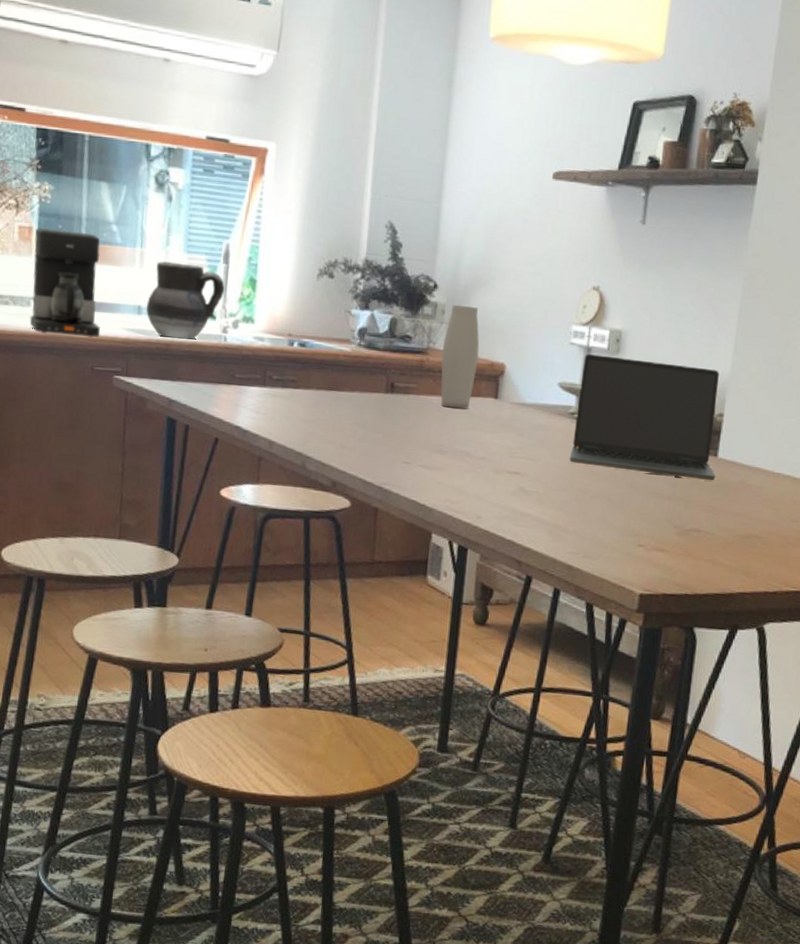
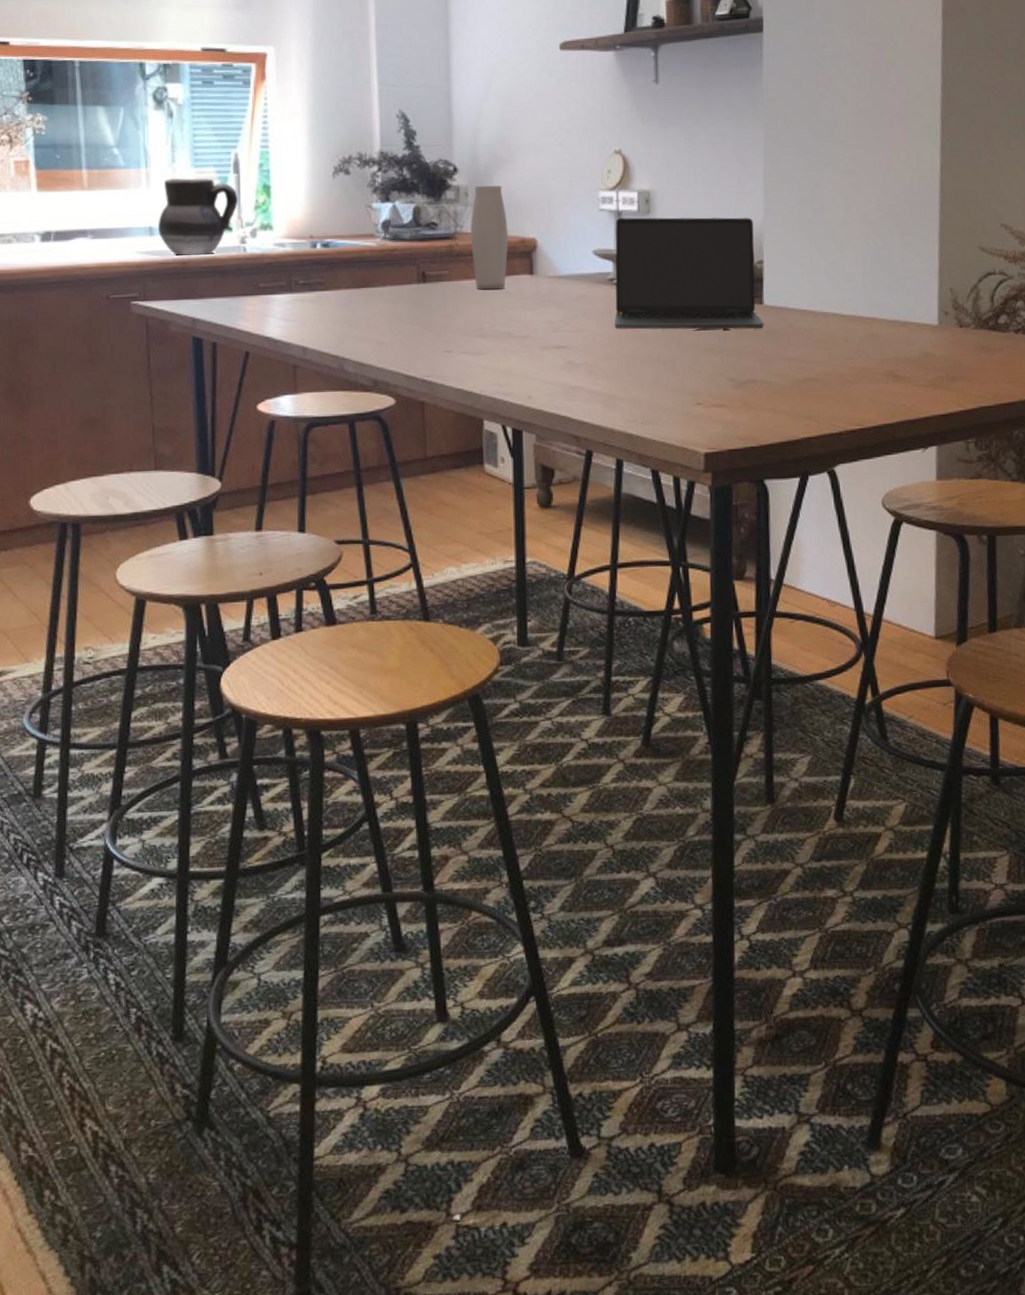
coffee maker: present [29,228,101,338] -> none [33,159,112,268]

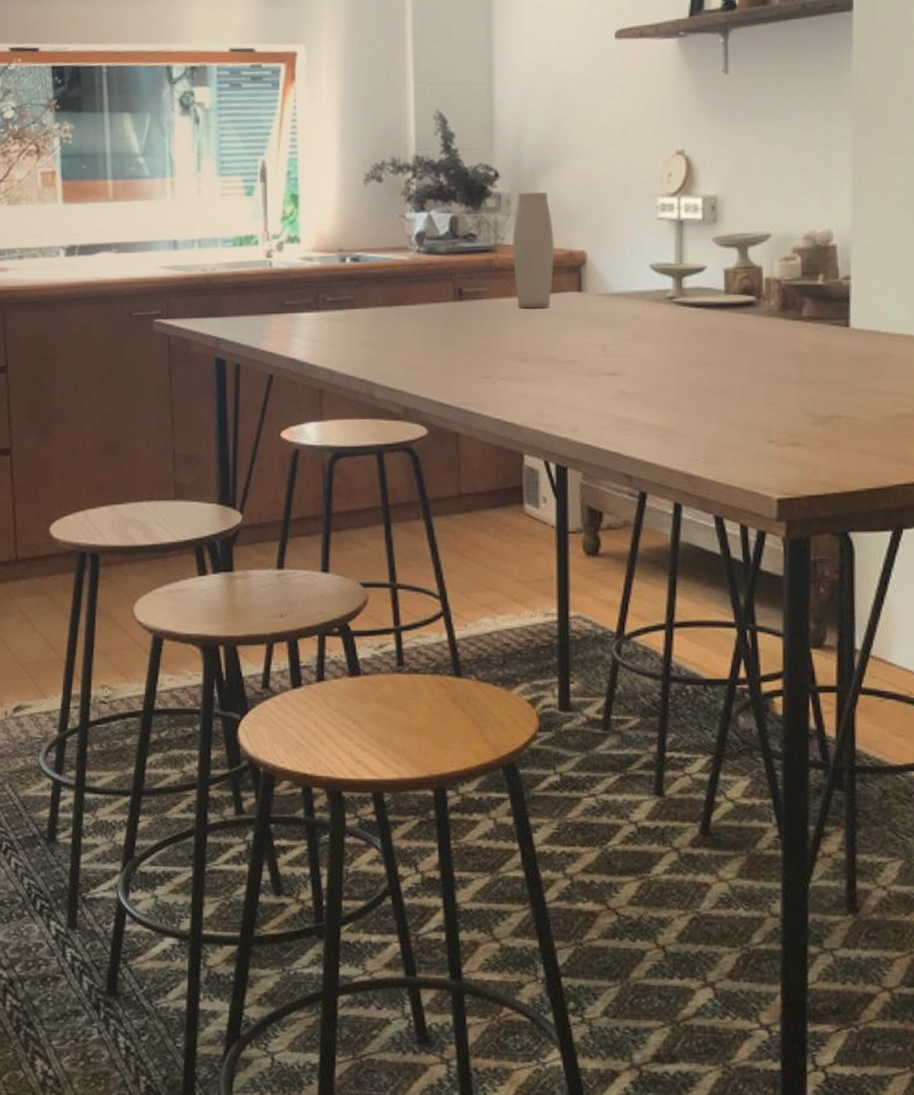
ceramic jug: present [157,178,239,256] -> none [182,187,265,272]
laptop: present [614,217,764,330] -> none [673,226,851,356]

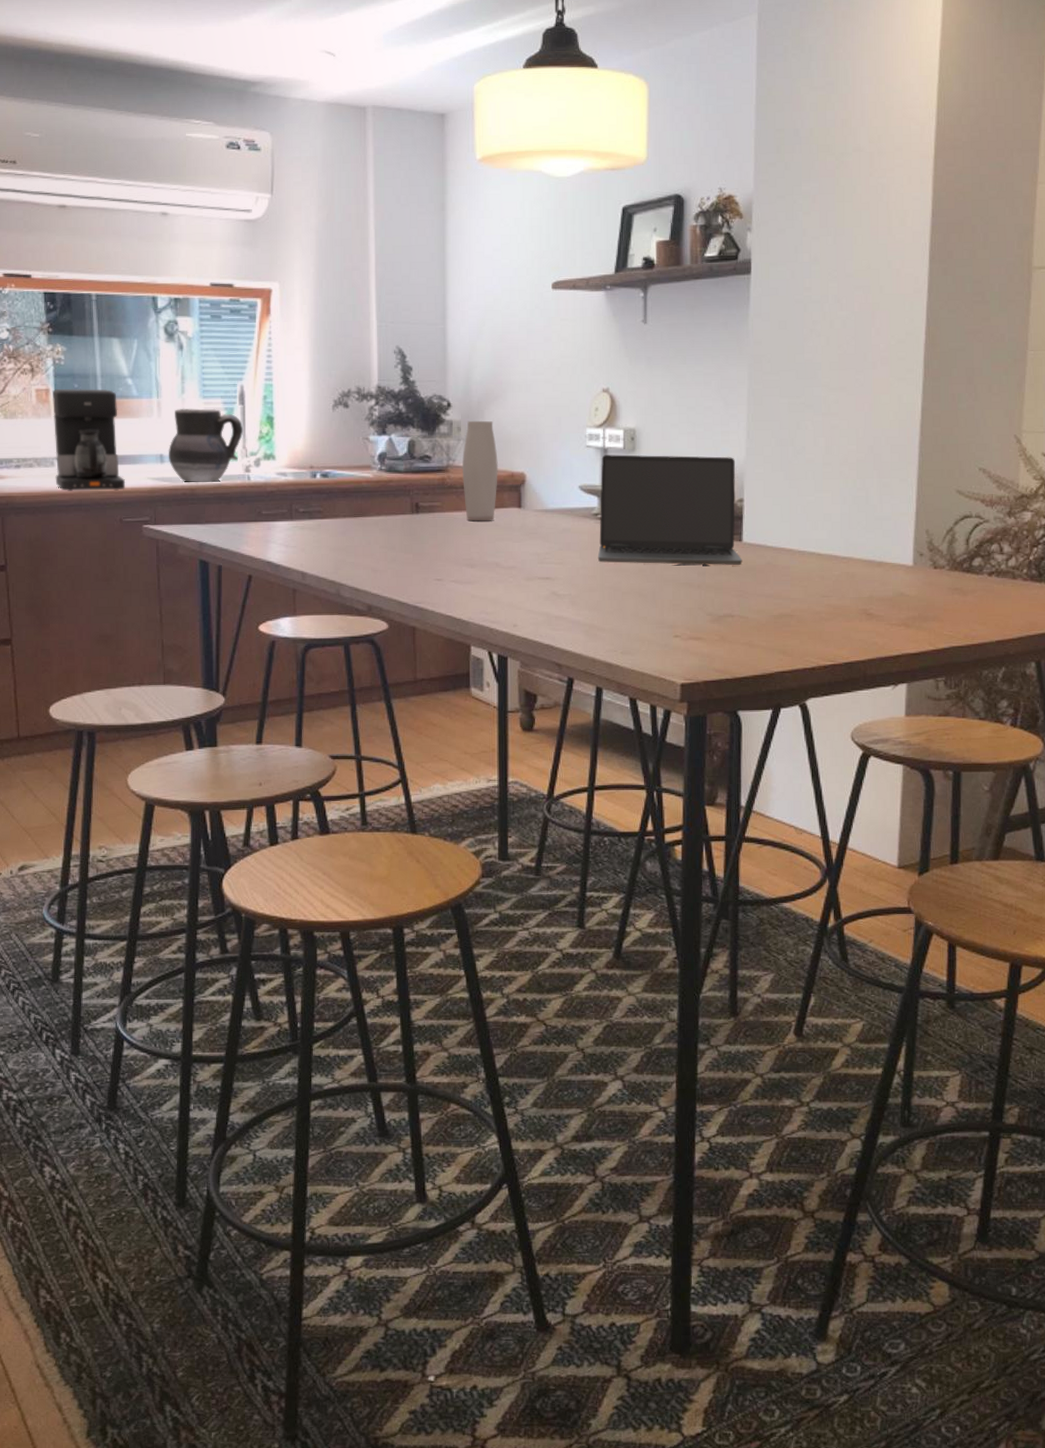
coffee maker: none [59,169,136,283] -> present [53,388,126,491]
ceramic jug: none [182,187,265,272] -> present [168,408,244,483]
laptop: none [673,226,851,356] -> present [597,454,742,565]

